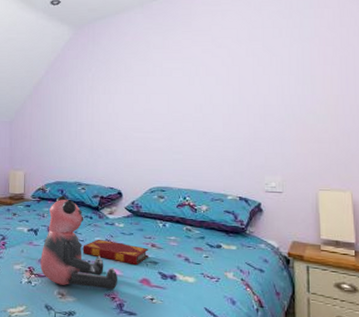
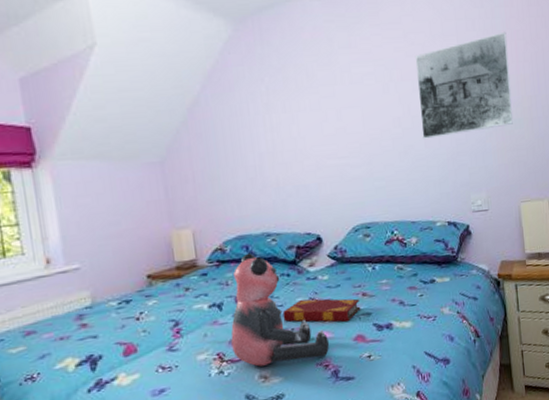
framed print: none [220,38,316,124] -> present [415,31,513,139]

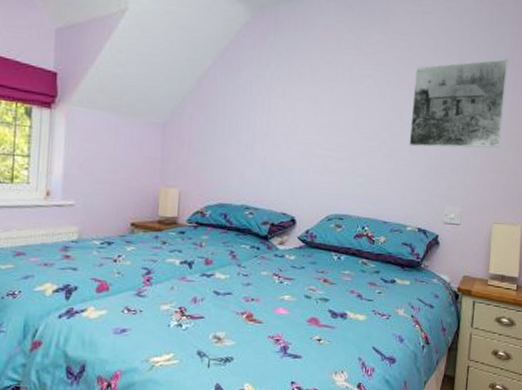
bear: present [231,252,330,367] -> none [194,220,285,331]
hardback book: present [282,298,361,322] -> none [246,273,321,302]

